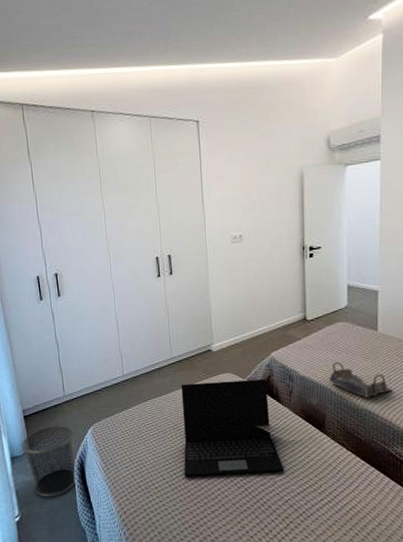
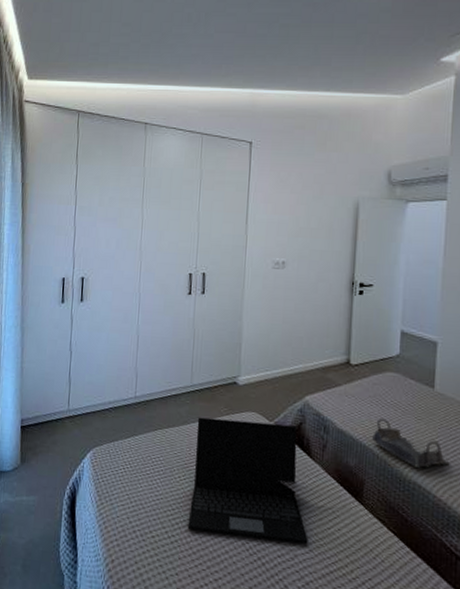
waste bin: present [21,425,76,497] -> none [12,441,72,526]

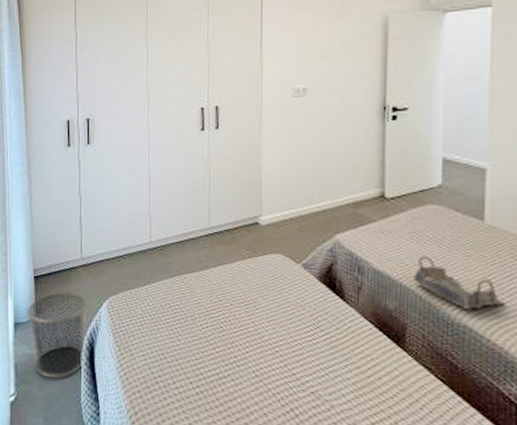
waste bin: none [12,441,72,526] -> present [27,291,88,379]
laptop: present [187,417,308,544] -> none [213,261,346,394]

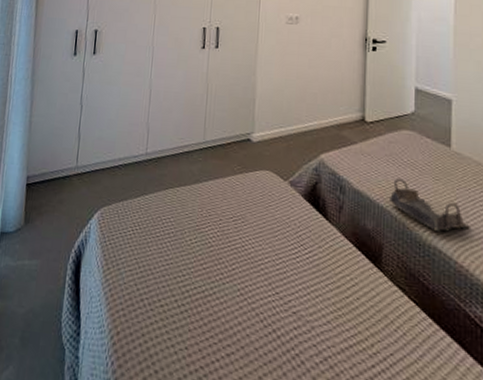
waste bin: present [27,291,88,379] -> none [15,200,79,294]

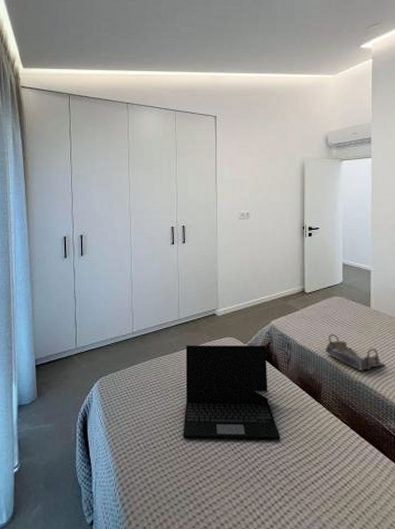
laptop: none [198,175,326,315] -> present [183,345,280,440]

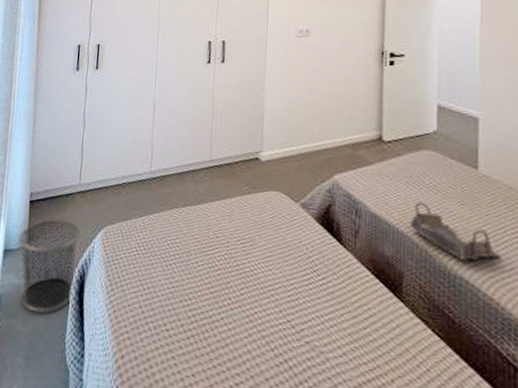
waste bin: none [29,376,82,449] -> present [18,218,82,313]
laptop: present [183,345,280,440] -> none [205,195,341,346]

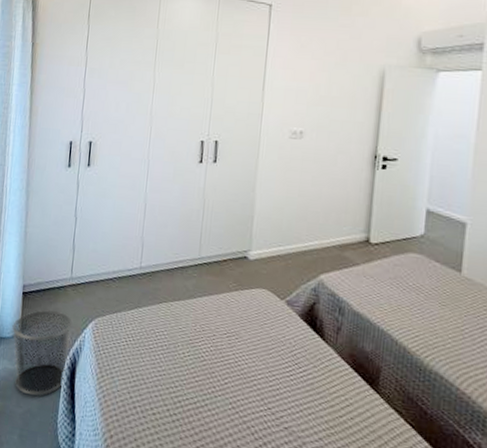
tray: present [409,202,502,260] -> none [390,302,478,357]

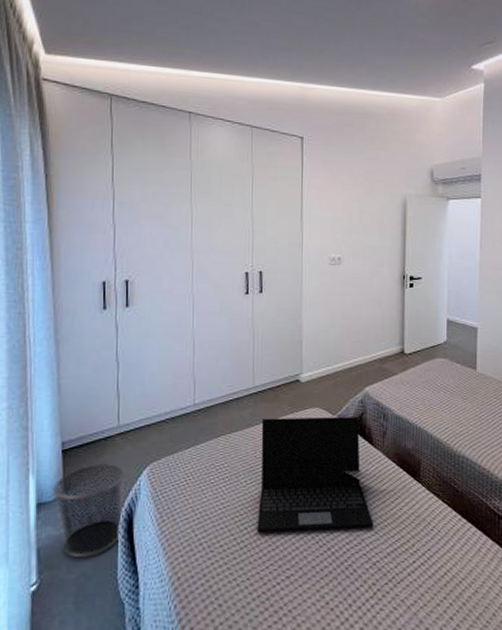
laptop: none [190,291,318,432] -> present [257,417,374,533]

